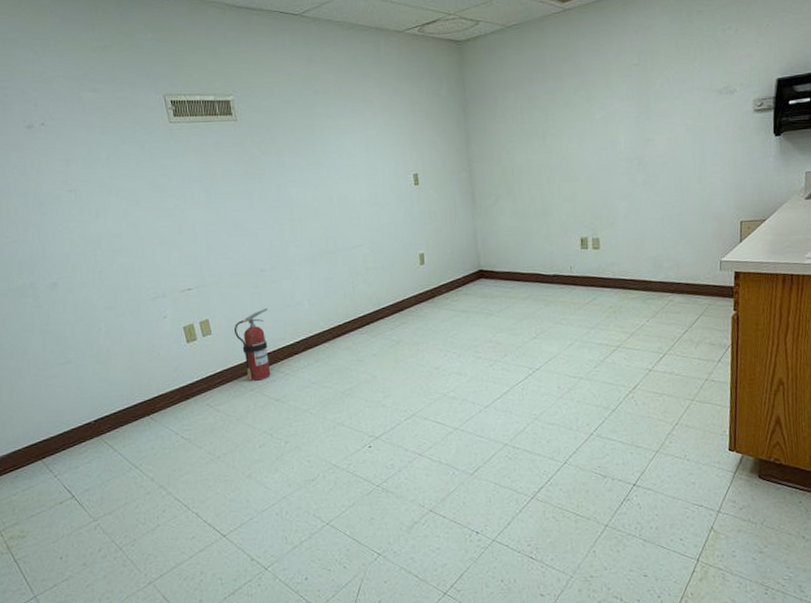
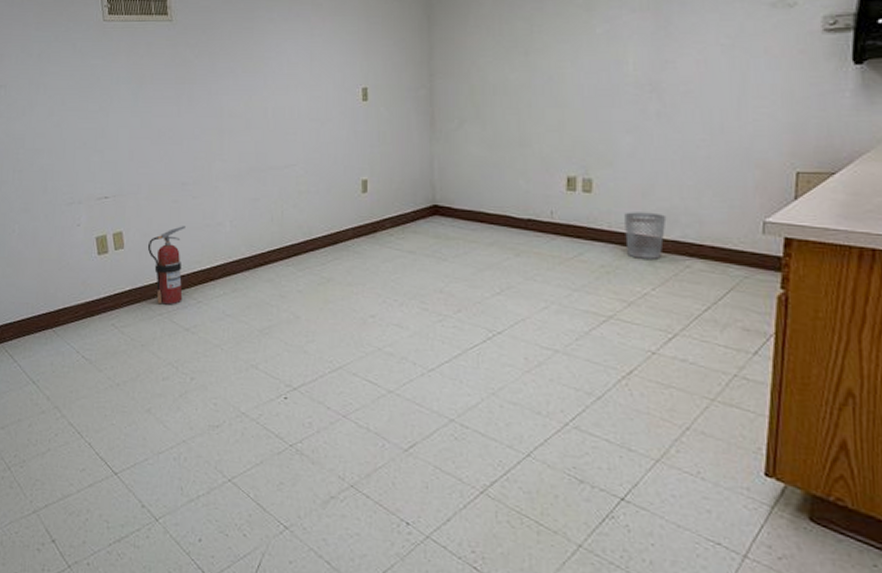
wastebasket: none [624,261,654,298] -> present [624,212,667,259]

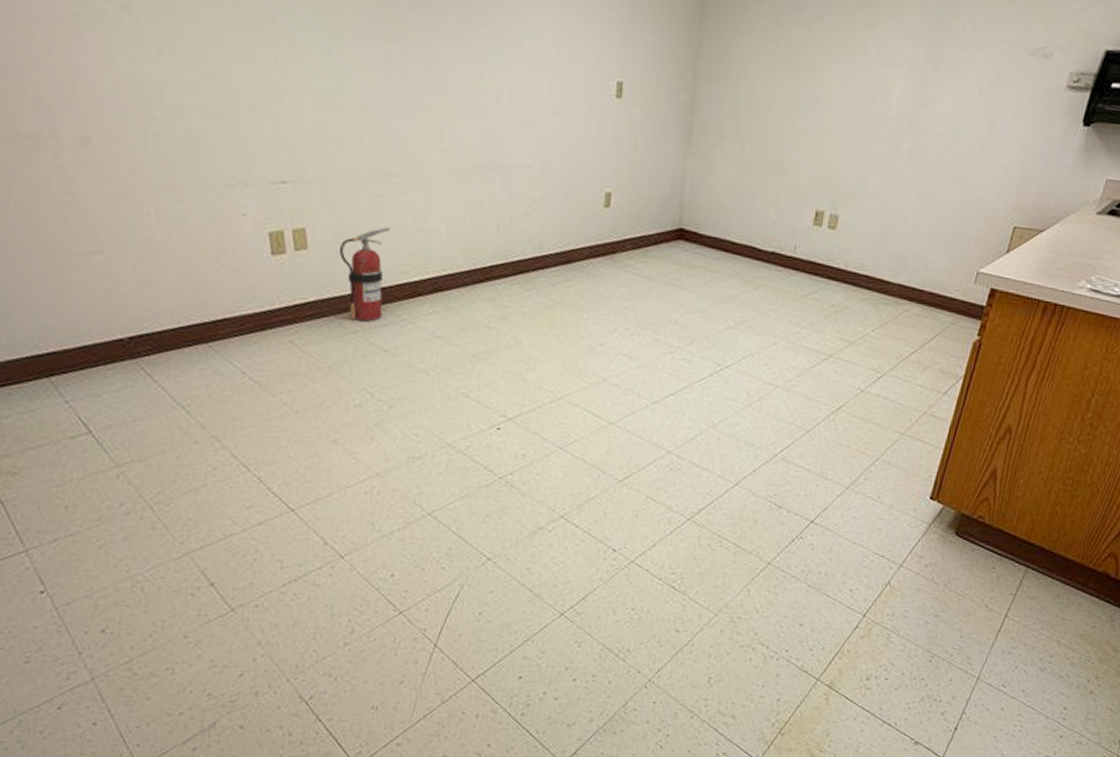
wastebasket: present [624,212,667,259] -> none [857,252,898,302]

